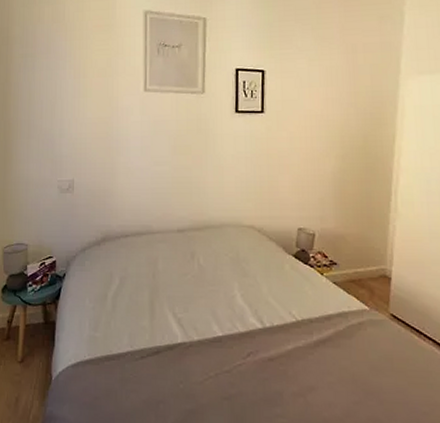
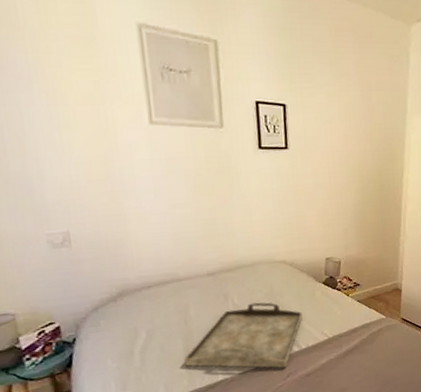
serving tray: none [147,266,268,345] -> present [183,302,303,368]

